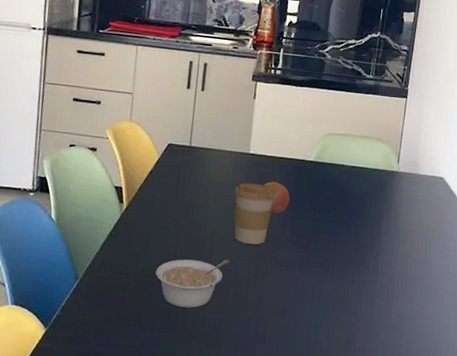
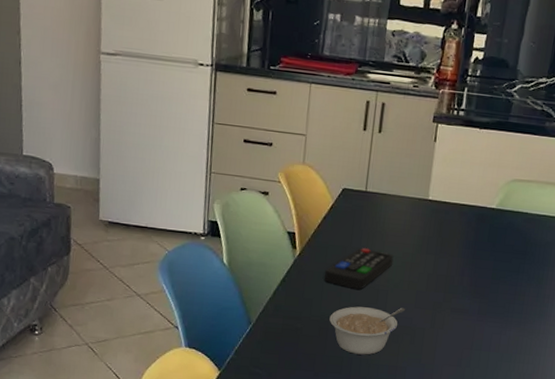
remote control: none [150,200,218,242] -> present [324,247,394,290]
coffee cup: present [234,183,276,245] -> none [410,230,455,294]
fruit: present [263,181,290,215] -> none [442,229,470,263]

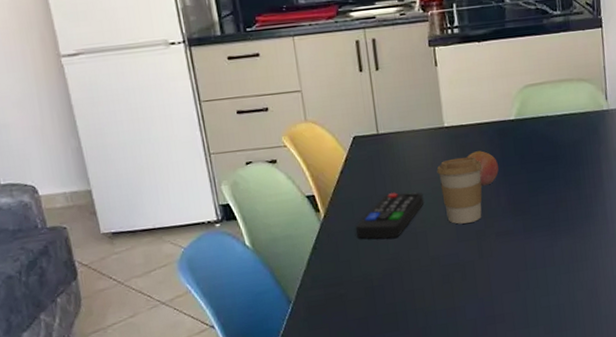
legume: present [329,306,406,355] -> none [372,244,449,307]
coffee cup: none [410,230,455,294] -> present [437,157,483,224]
fruit: none [442,229,470,263] -> present [467,151,499,186]

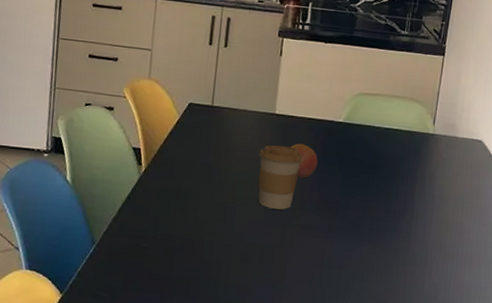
remote control: present [355,192,424,239] -> none [170,163,241,207]

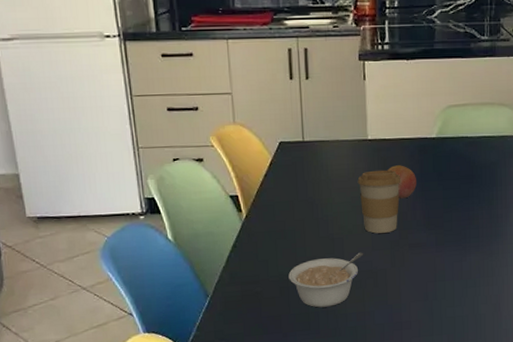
legume: none [176,224,254,275] -> present [288,252,364,308]

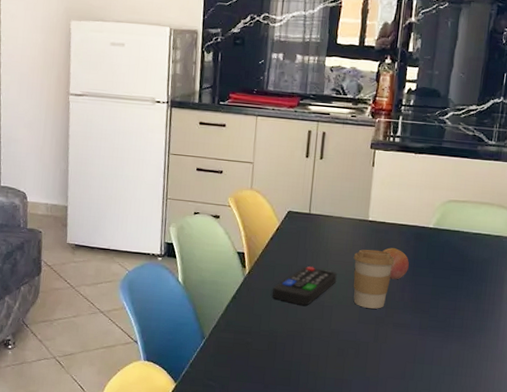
remote control: none [275,198,343,242] -> present [272,265,337,306]
legume: present [288,252,364,308] -> none [277,321,350,368]

